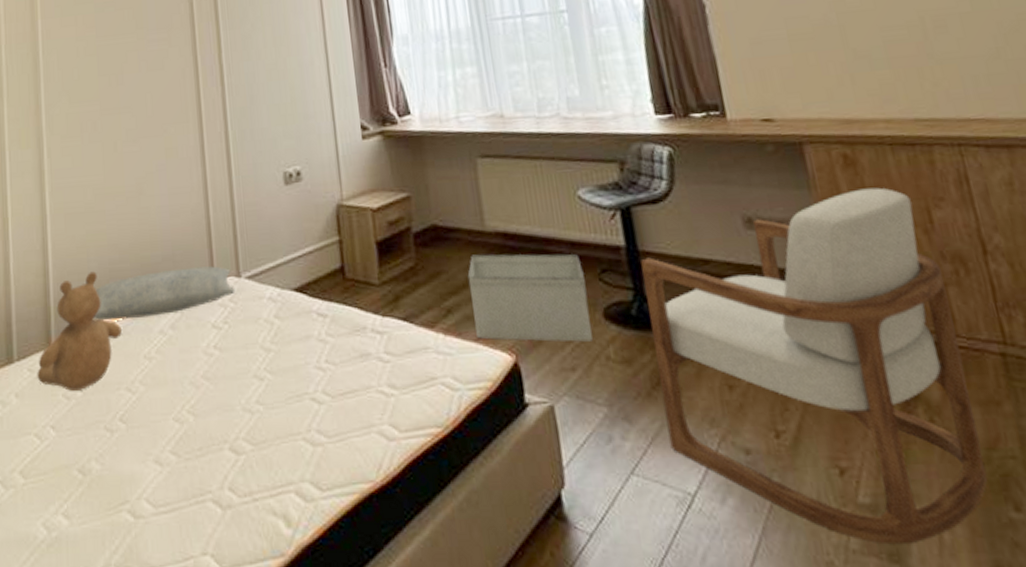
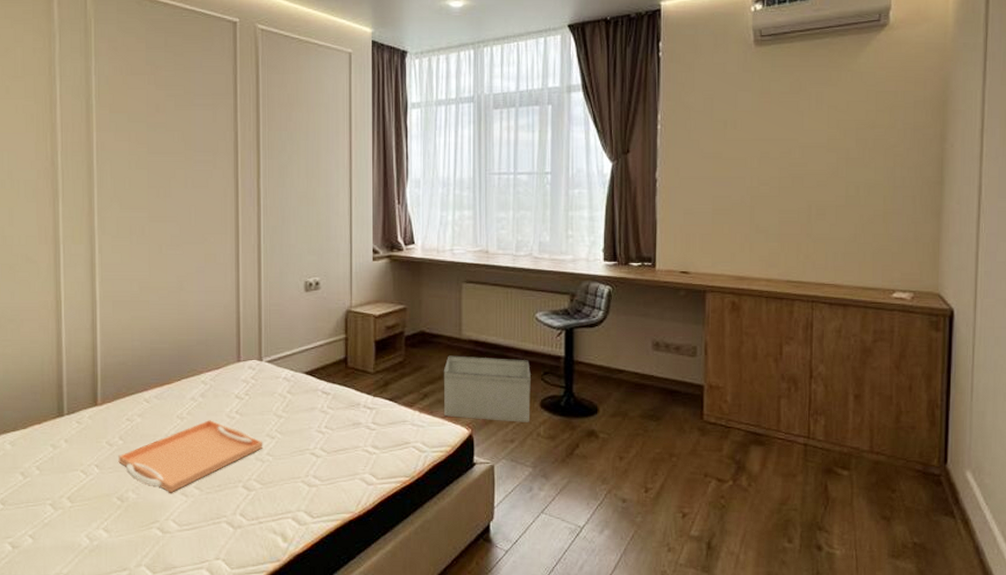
teddy bear: present [37,271,122,392] -> none [84,349,159,441]
serving tray: none [77,359,251,461] -> present [118,420,263,493]
pillow: present [93,266,236,320] -> none [134,351,257,387]
armchair: present [641,187,988,545] -> none [572,327,779,561]

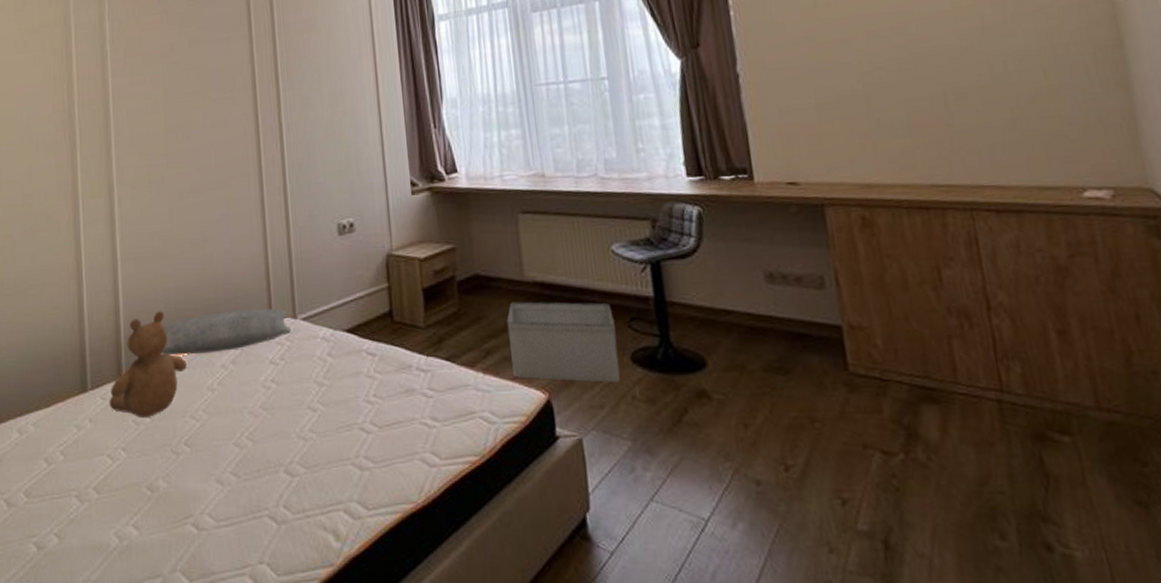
teddy bear: none [84,349,159,441] -> present [109,311,187,419]
serving tray: present [118,420,263,493] -> none [146,391,305,481]
pillow: none [134,351,257,387] -> present [160,308,292,355]

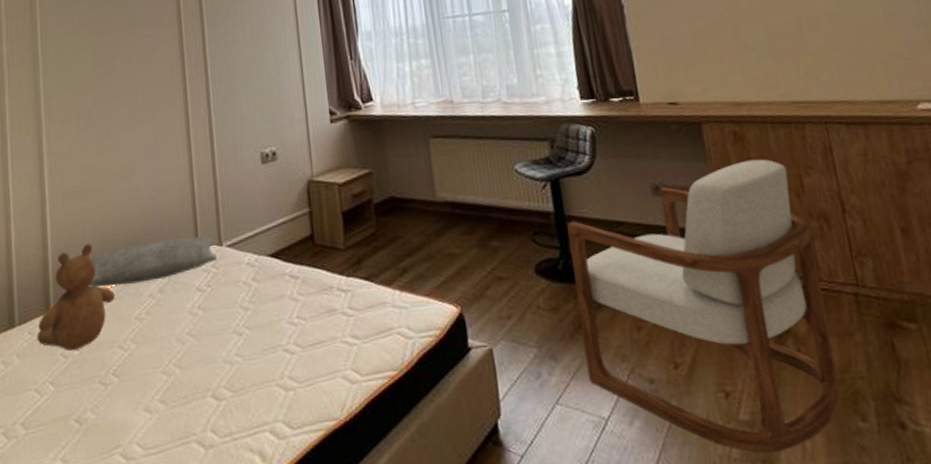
storage bin: present [506,301,620,382] -> none [420,219,526,294]
armchair: none [668,247,978,567] -> present [567,159,842,453]

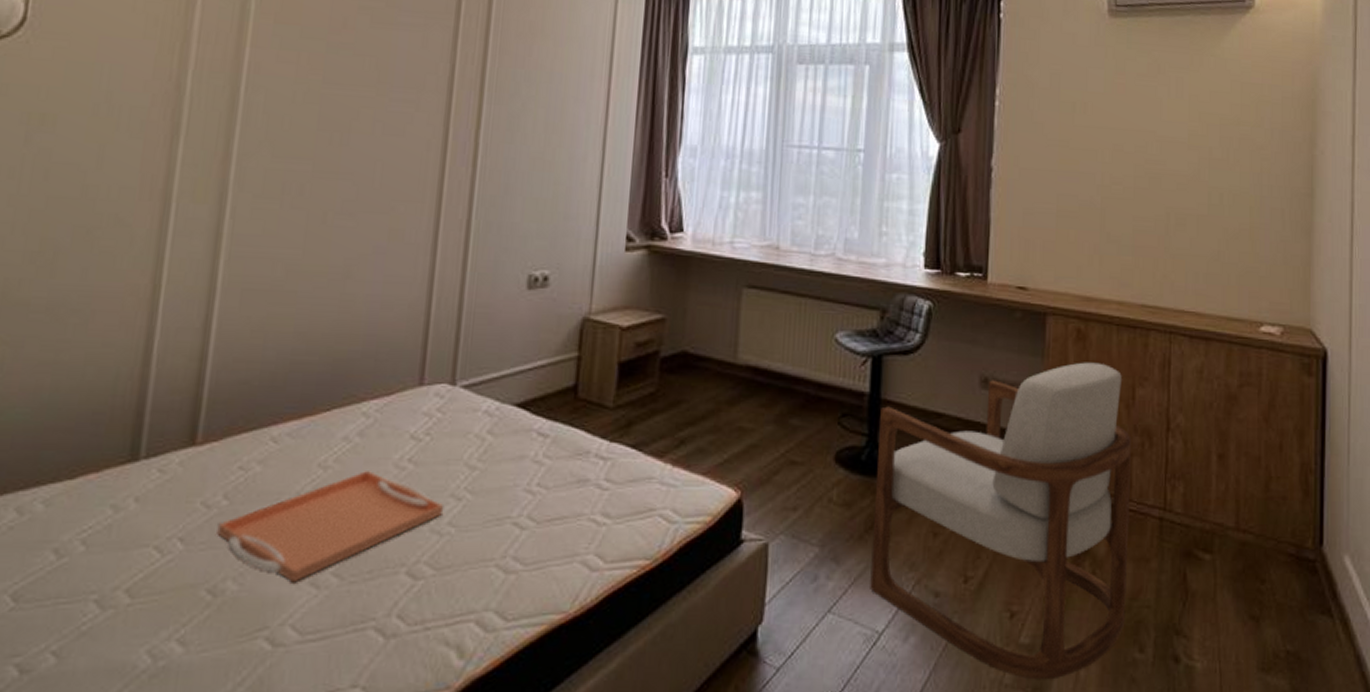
teddy bear: present [37,243,115,351] -> none [169,361,294,500]
serving tray: none [74,319,231,410] -> present [217,471,445,583]
pillow: present [88,236,218,287] -> none [258,368,446,420]

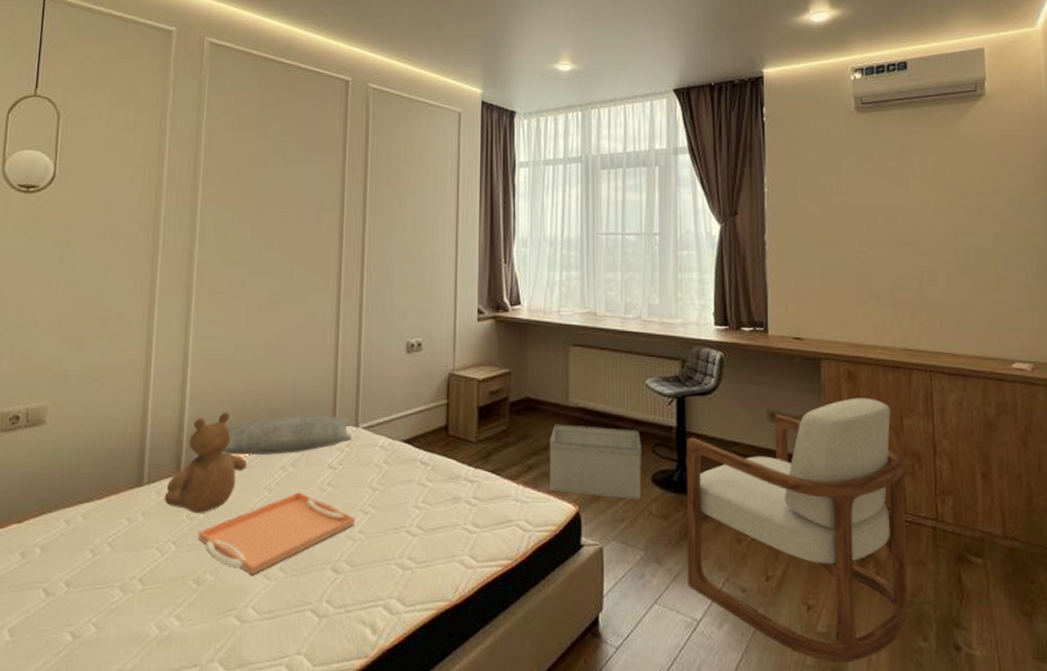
teddy bear: none [169,361,294,500] -> present [164,412,247,514]
pillow: none [258,368,446,420] -> present [221,416,352,455]
storage bin: none [706,386,825,483] -> present [549,424,642,499]

